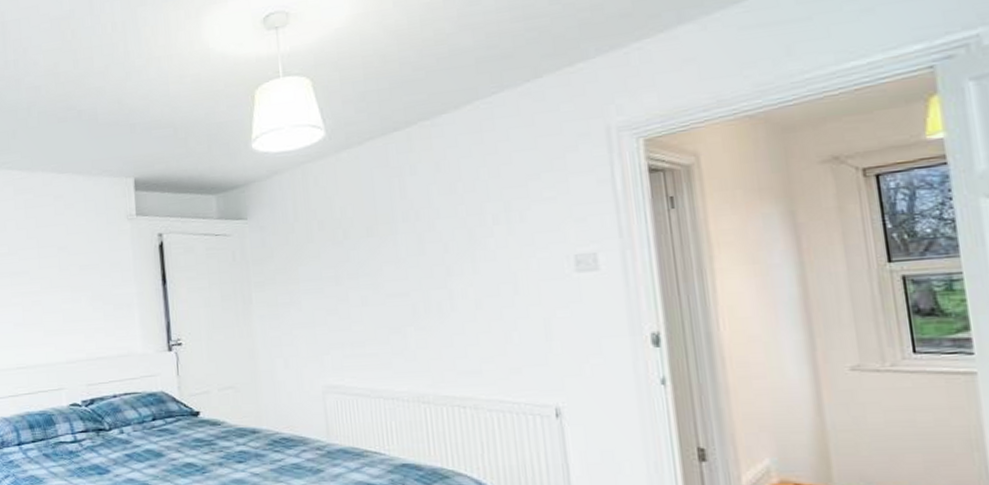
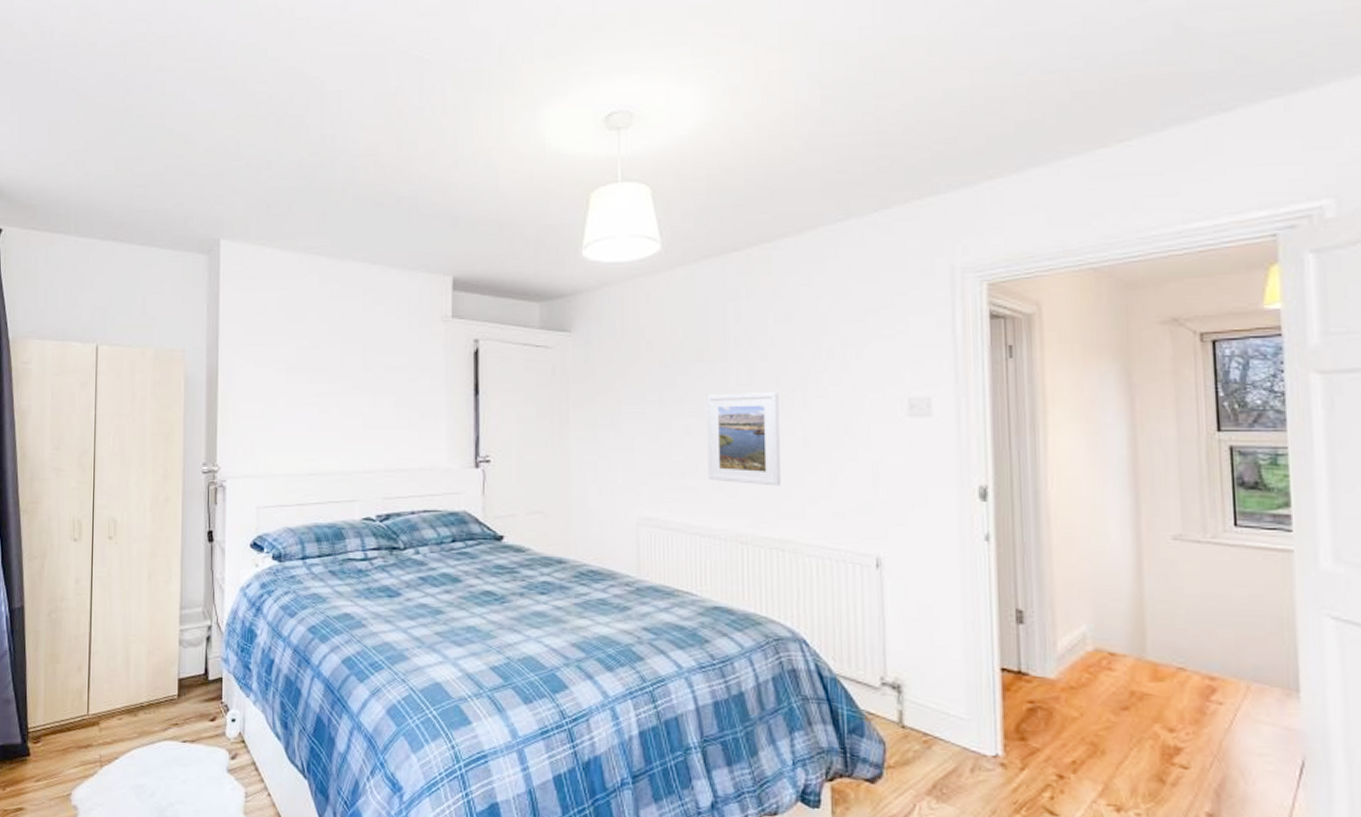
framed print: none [379,259,457,348] -> present [707,392,781,486]

